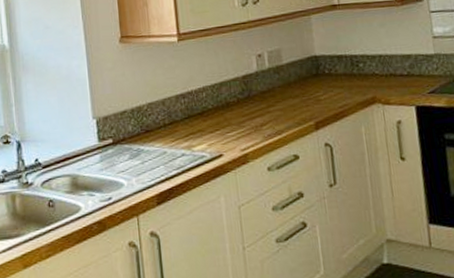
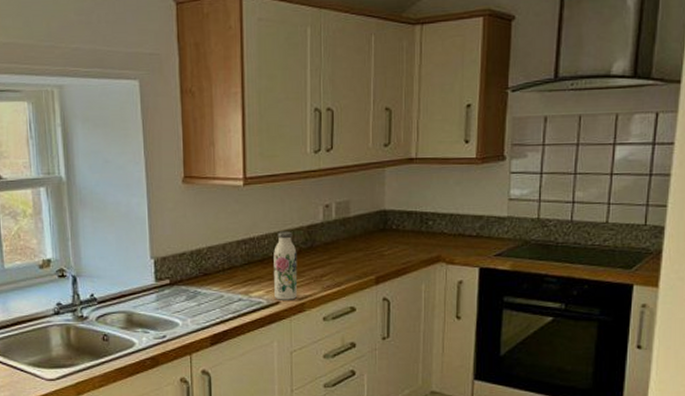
water bottle: none [212,82,239,153] -> present [273,231,298,300]

